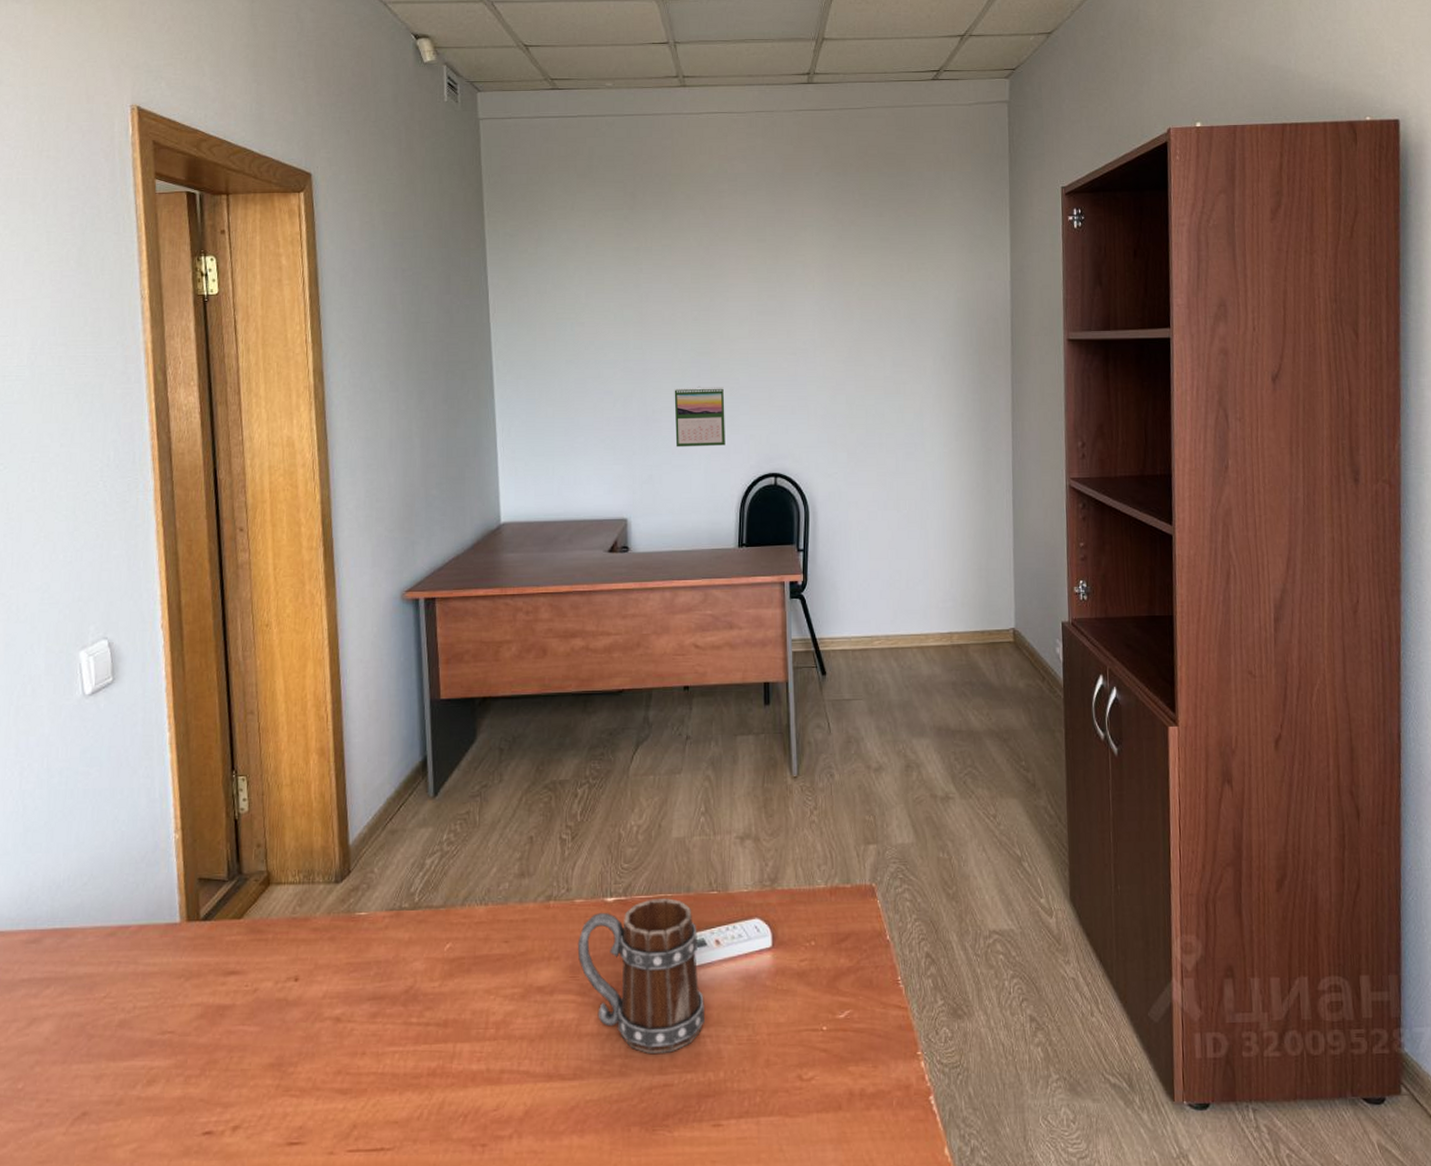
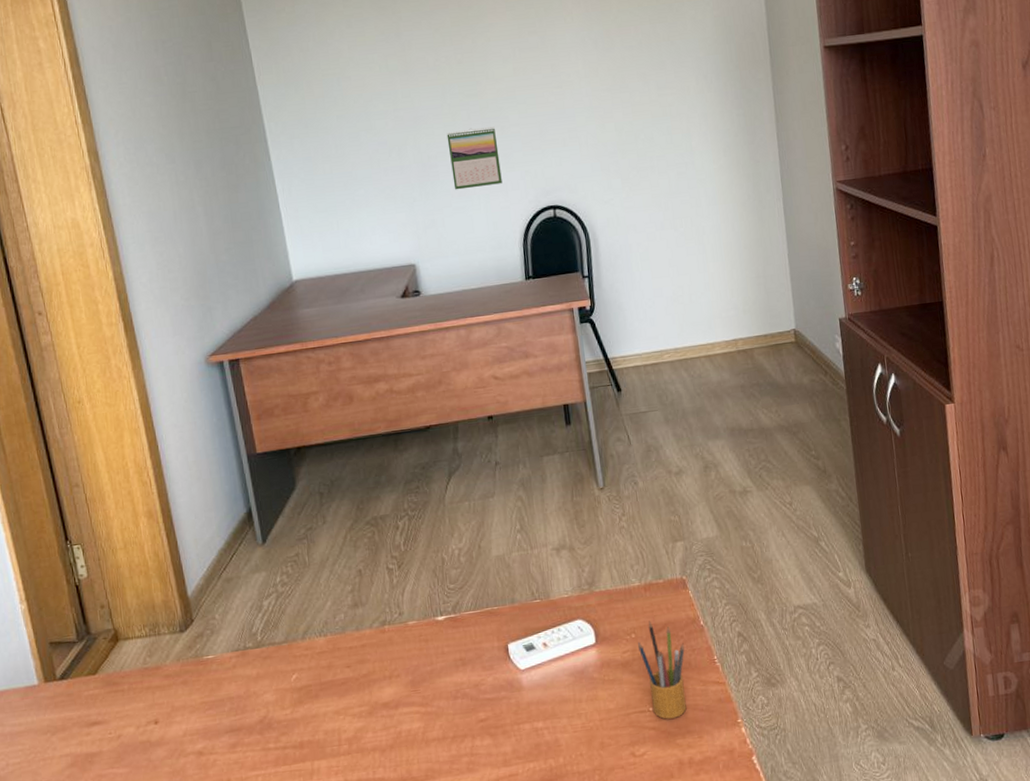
mug: present [577,898,704,1053] -> none [415,610,541,750]
pencil box: none [816,928,867,1042] -> present [637,621,687,719]

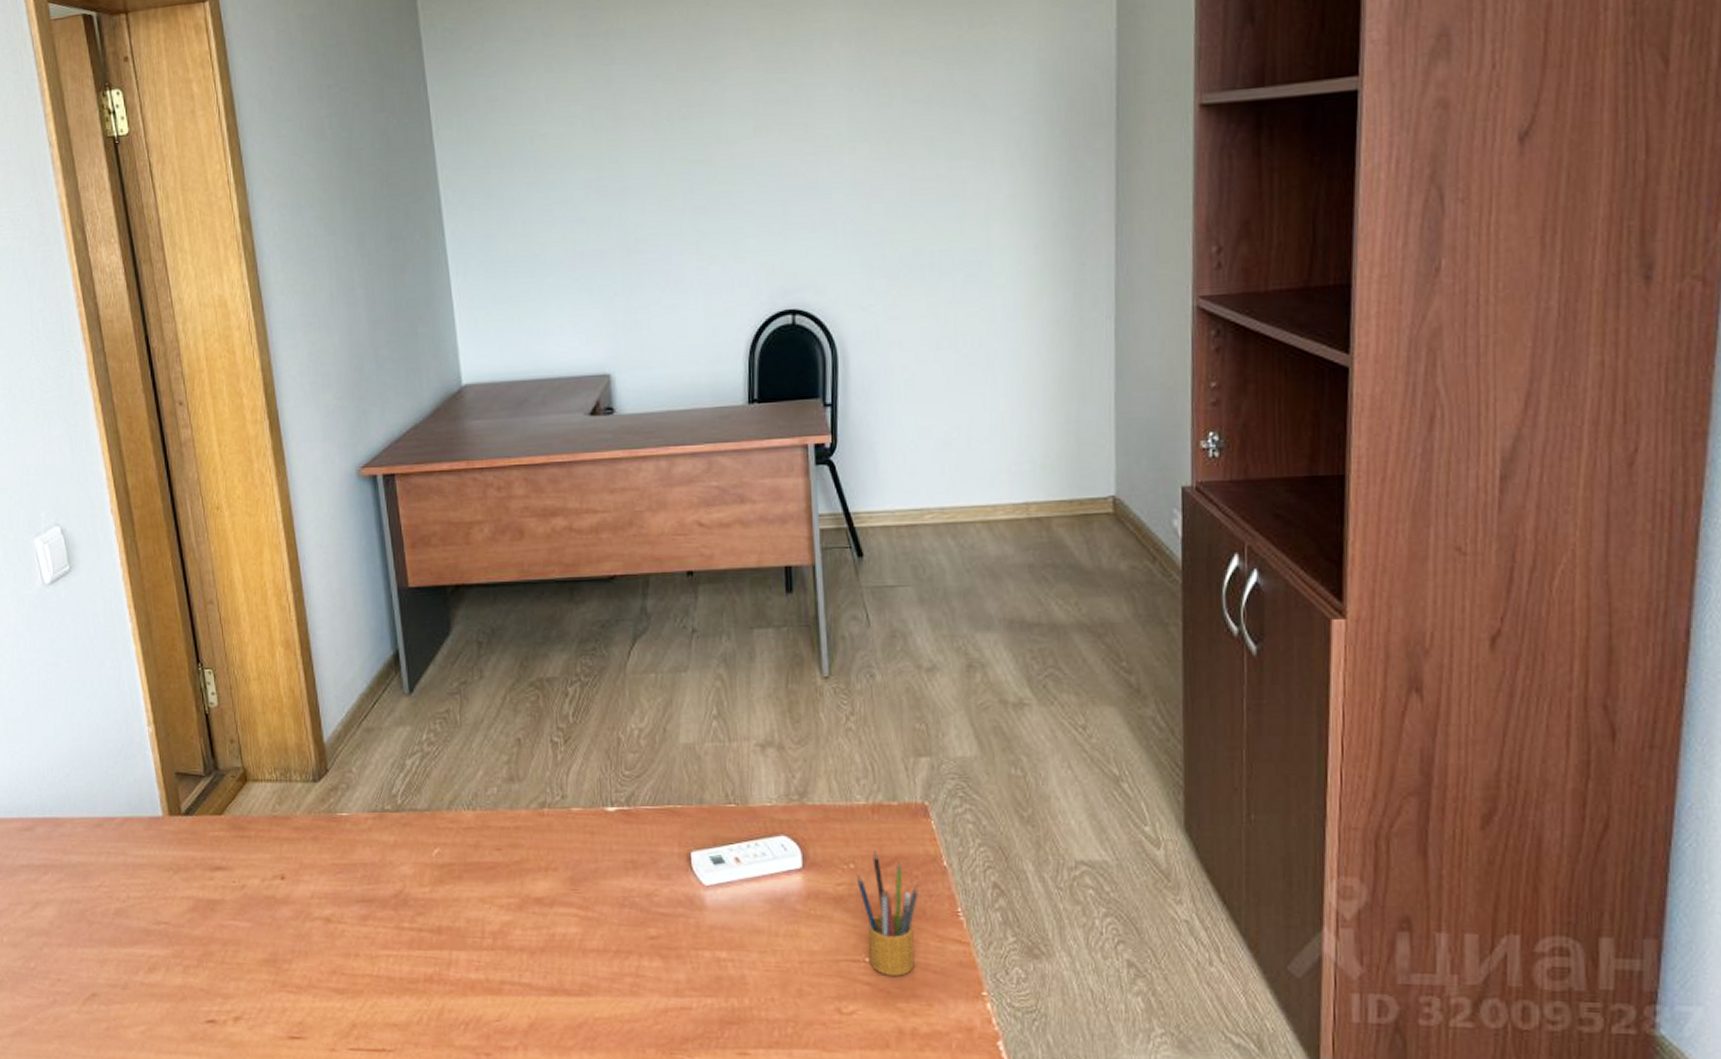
calendar: present [446,126,502,190] -> none [661,203,728,284]

